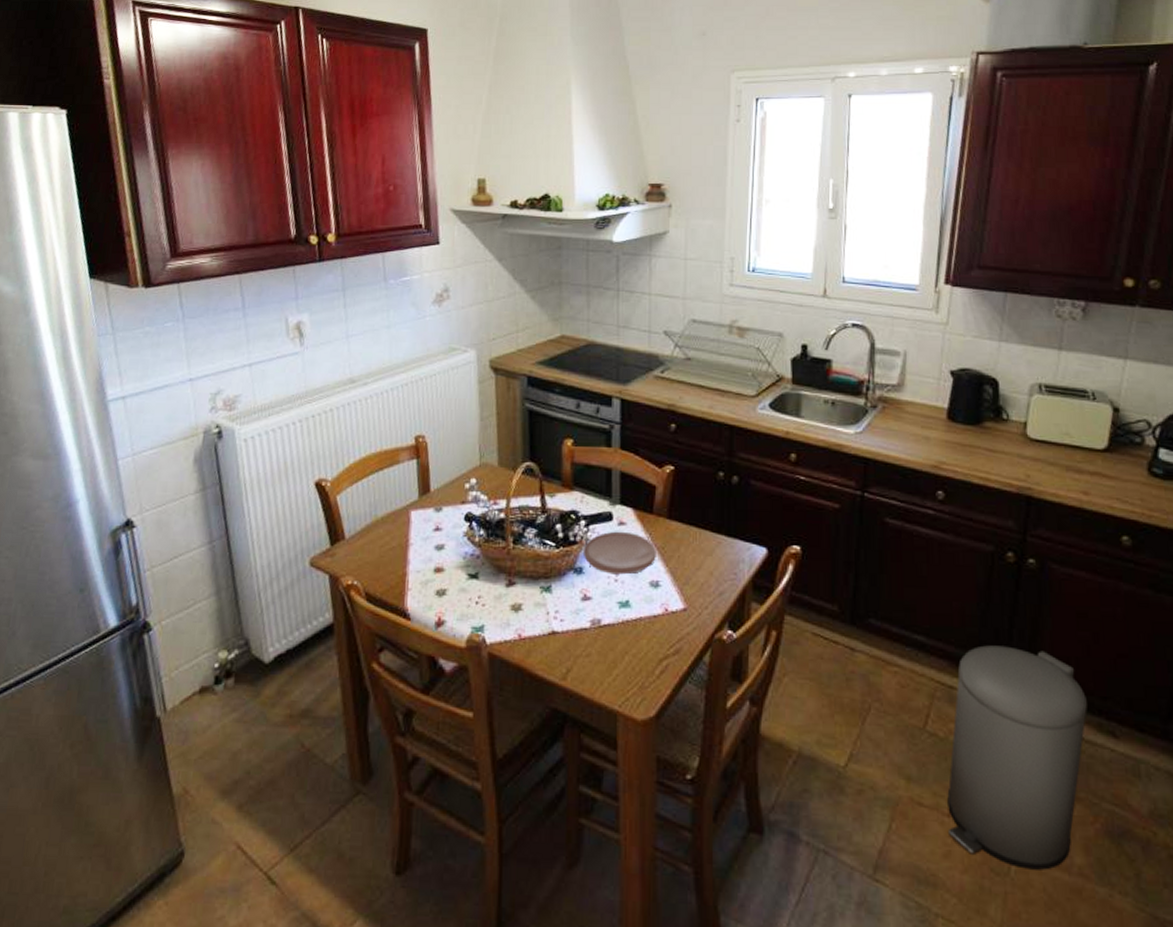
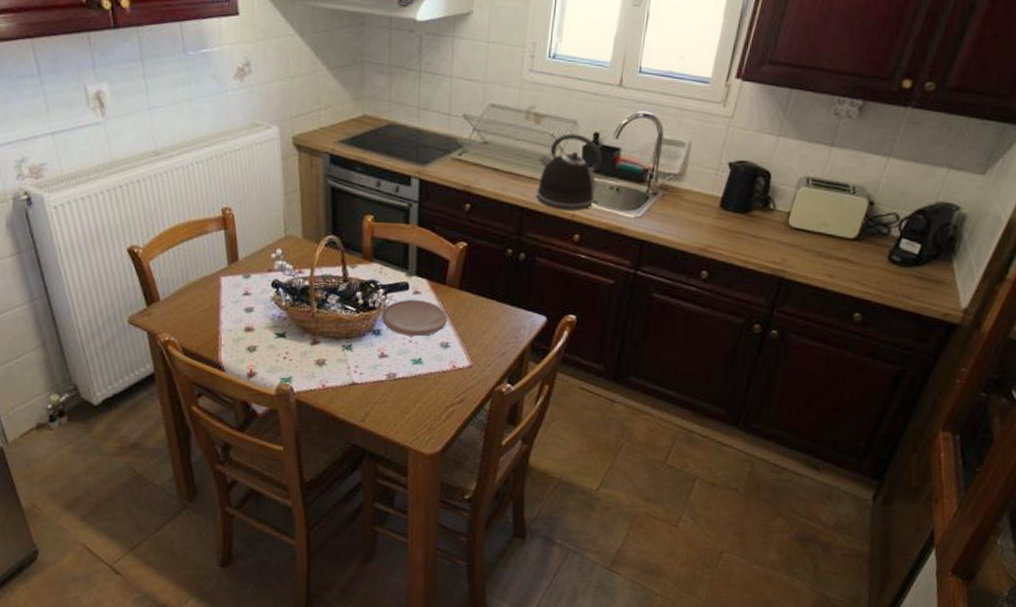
kettle: none [744,346,813,429] -> present [536,133,602,212]
pedal bin: present [947,645,1088,870] -> none [673,399,801,564]

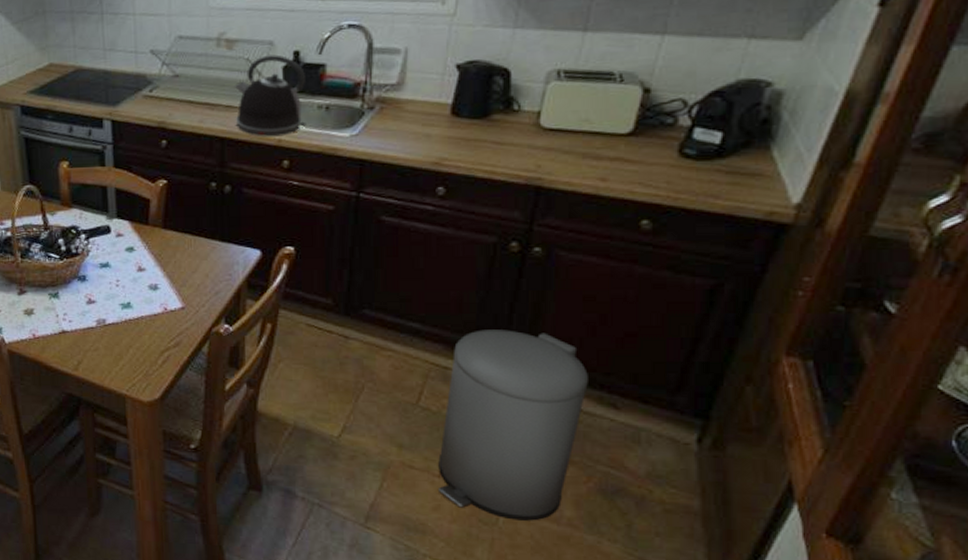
plate: present [380,299,447,337] -> none [84,242,154,280]
pedal bin: none [673,399,801,564] -> present [437,330,588,521]

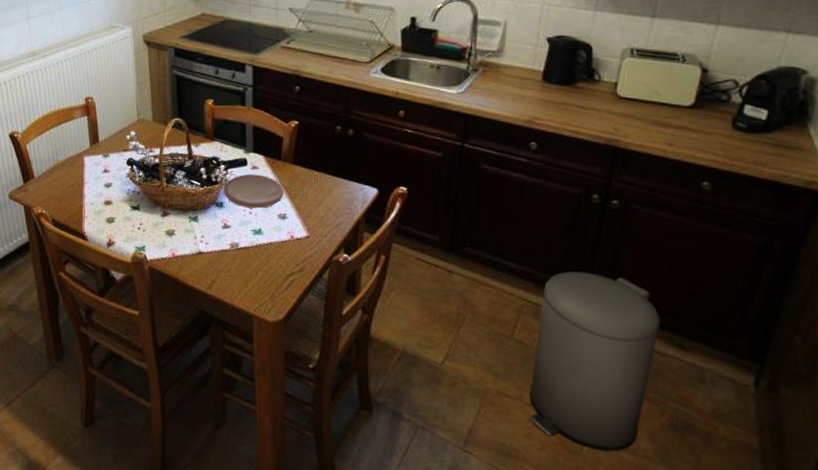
plate: none [84,242,154,280] -> present [223,174,284,209]
kettle: present [234,54,306,138] -> none [359,19,420,90]

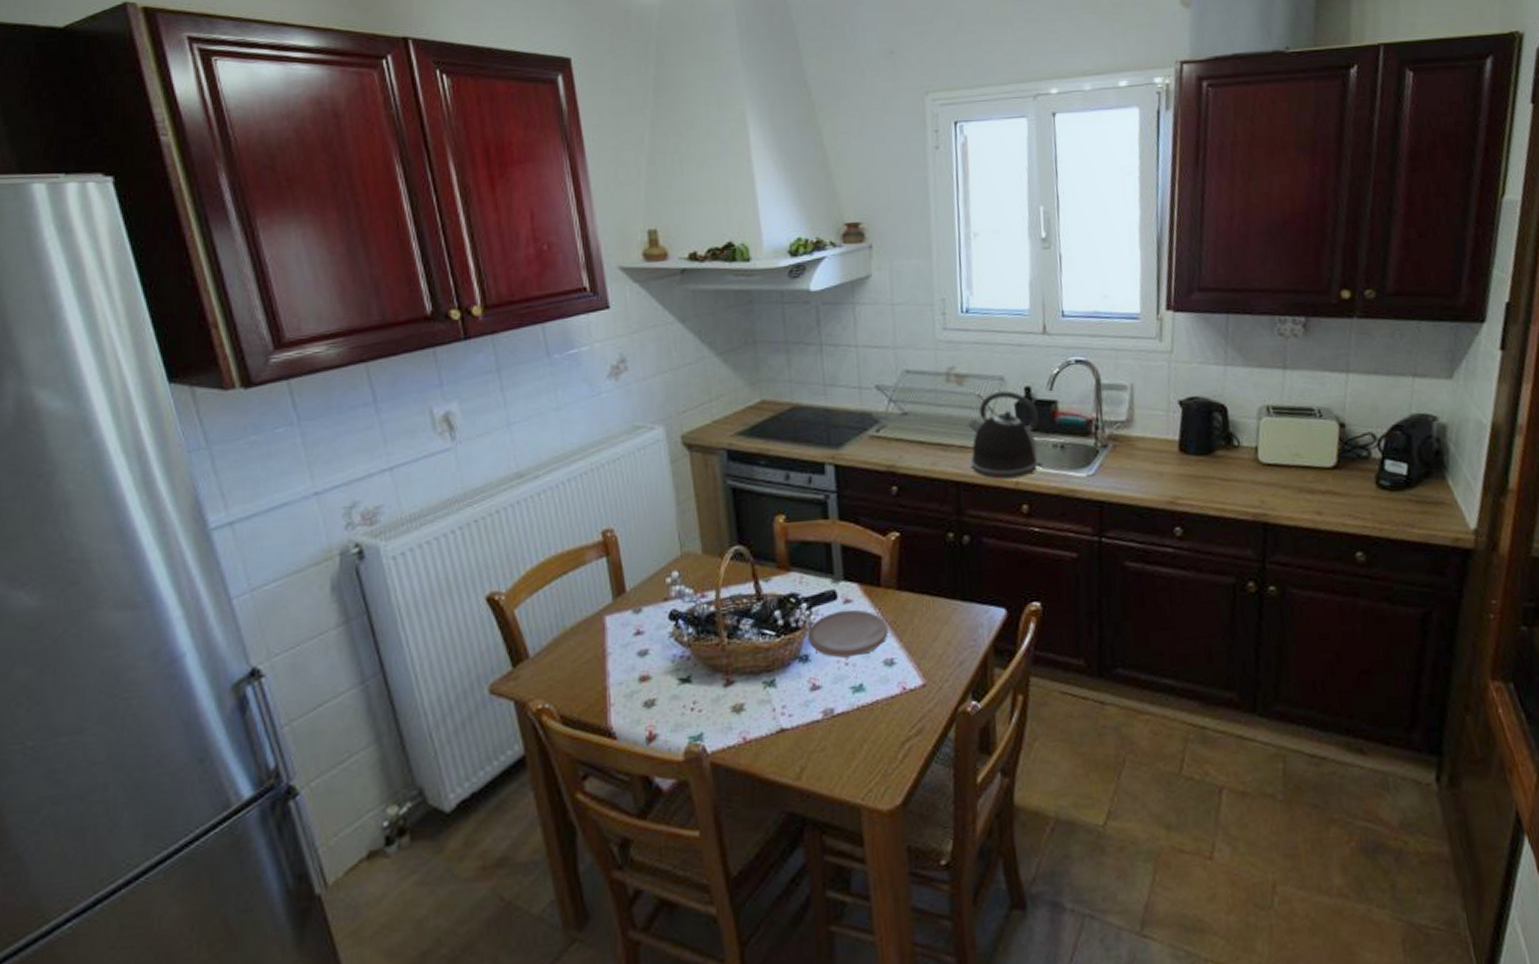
kettle: none [359,19,420,90] -> present [966,391,1043,480]
pedal bin: present [528,271,660,452] -> none [1207,677,1336,899]

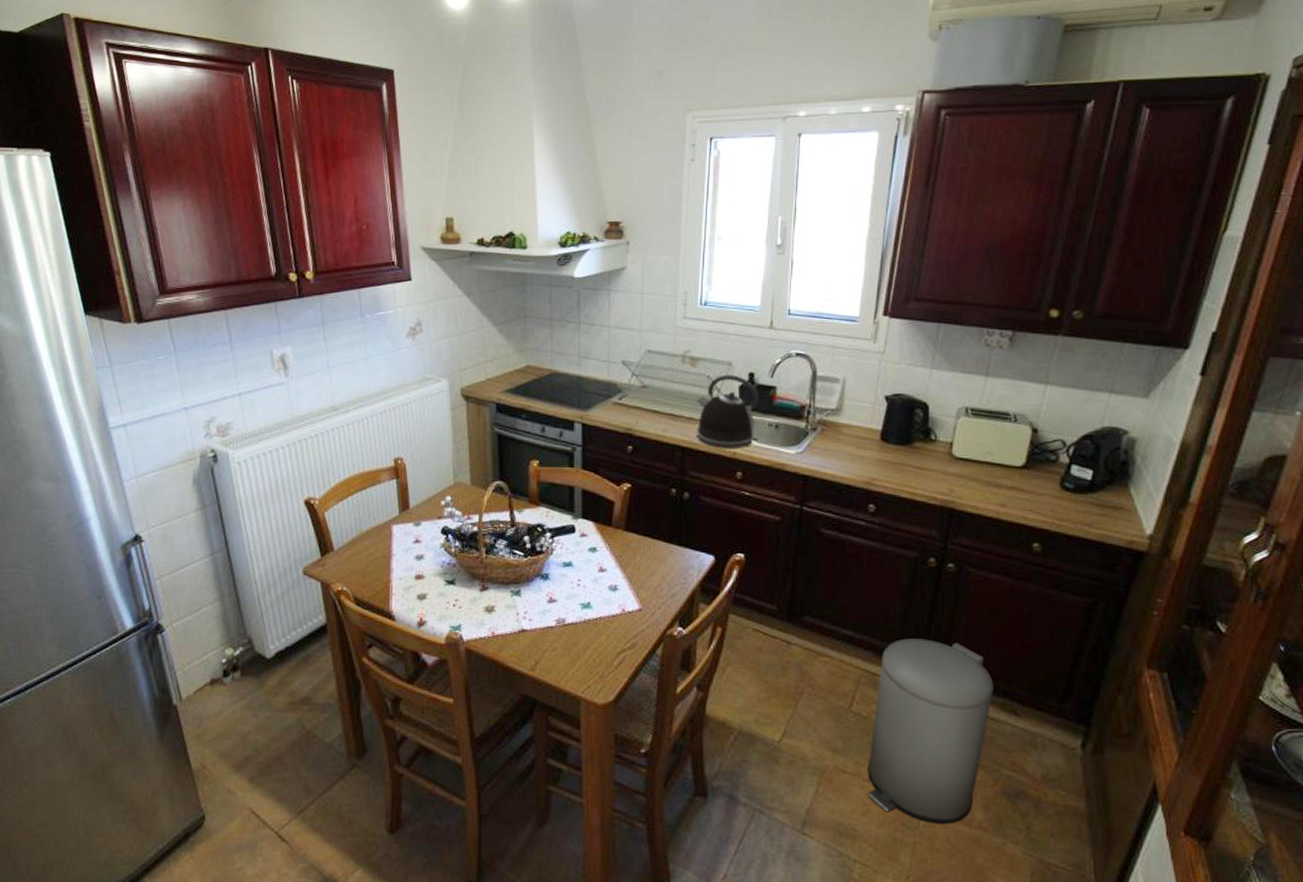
plate: present [806,609,888,658] -> none [548,542,615,580]
pedal bin: none [1207,677,1336,899] -> present [866,638,993,824]

